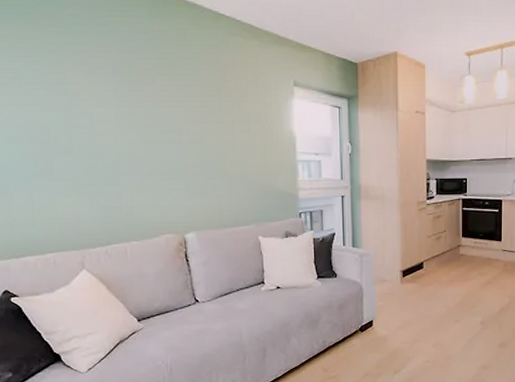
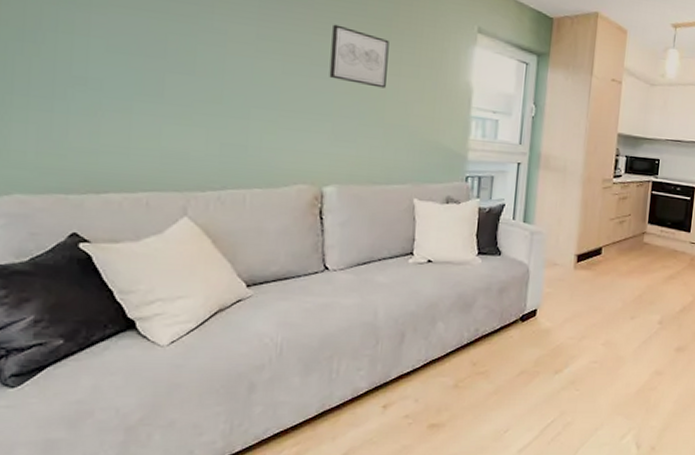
wall art: none [174,96,223,145] -> present [329,24,389,89]

